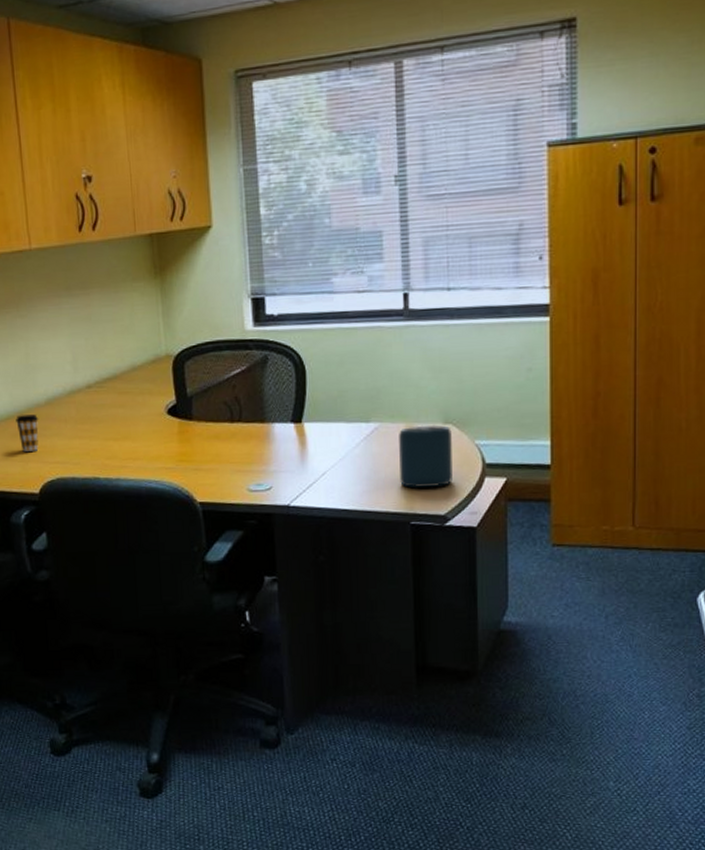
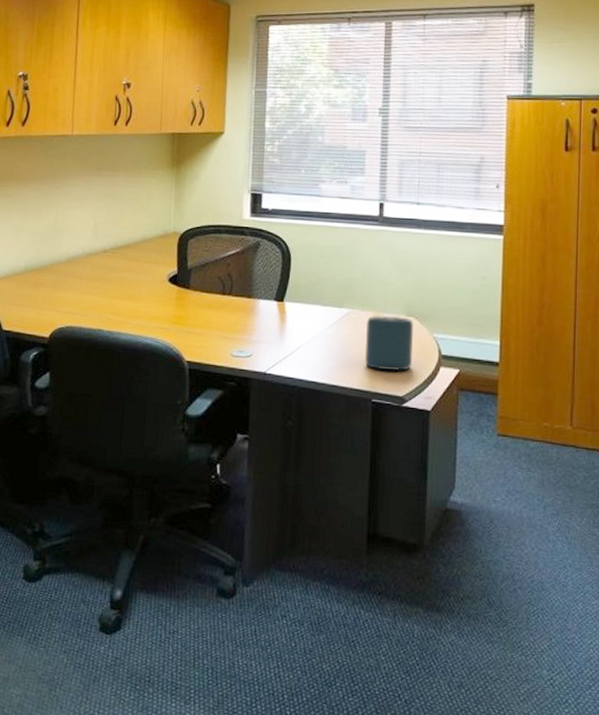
coffee cup: present [16,414,39,452] -> none [38,269,58,301]

